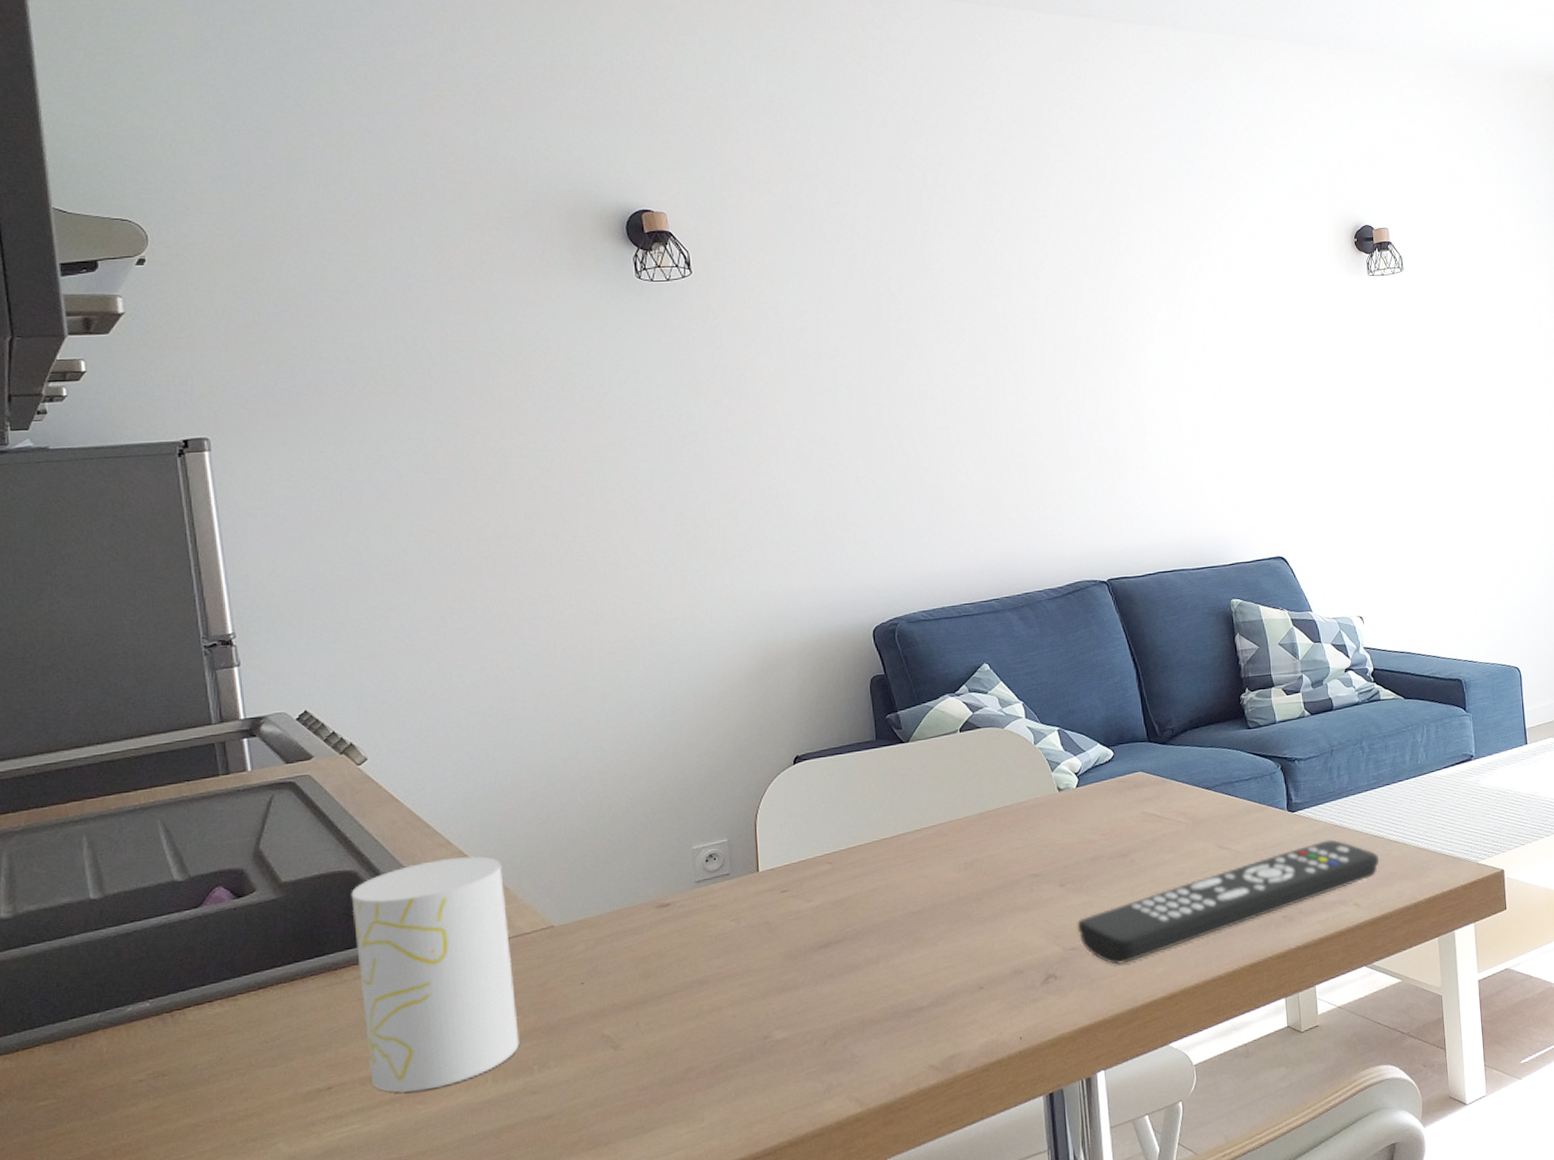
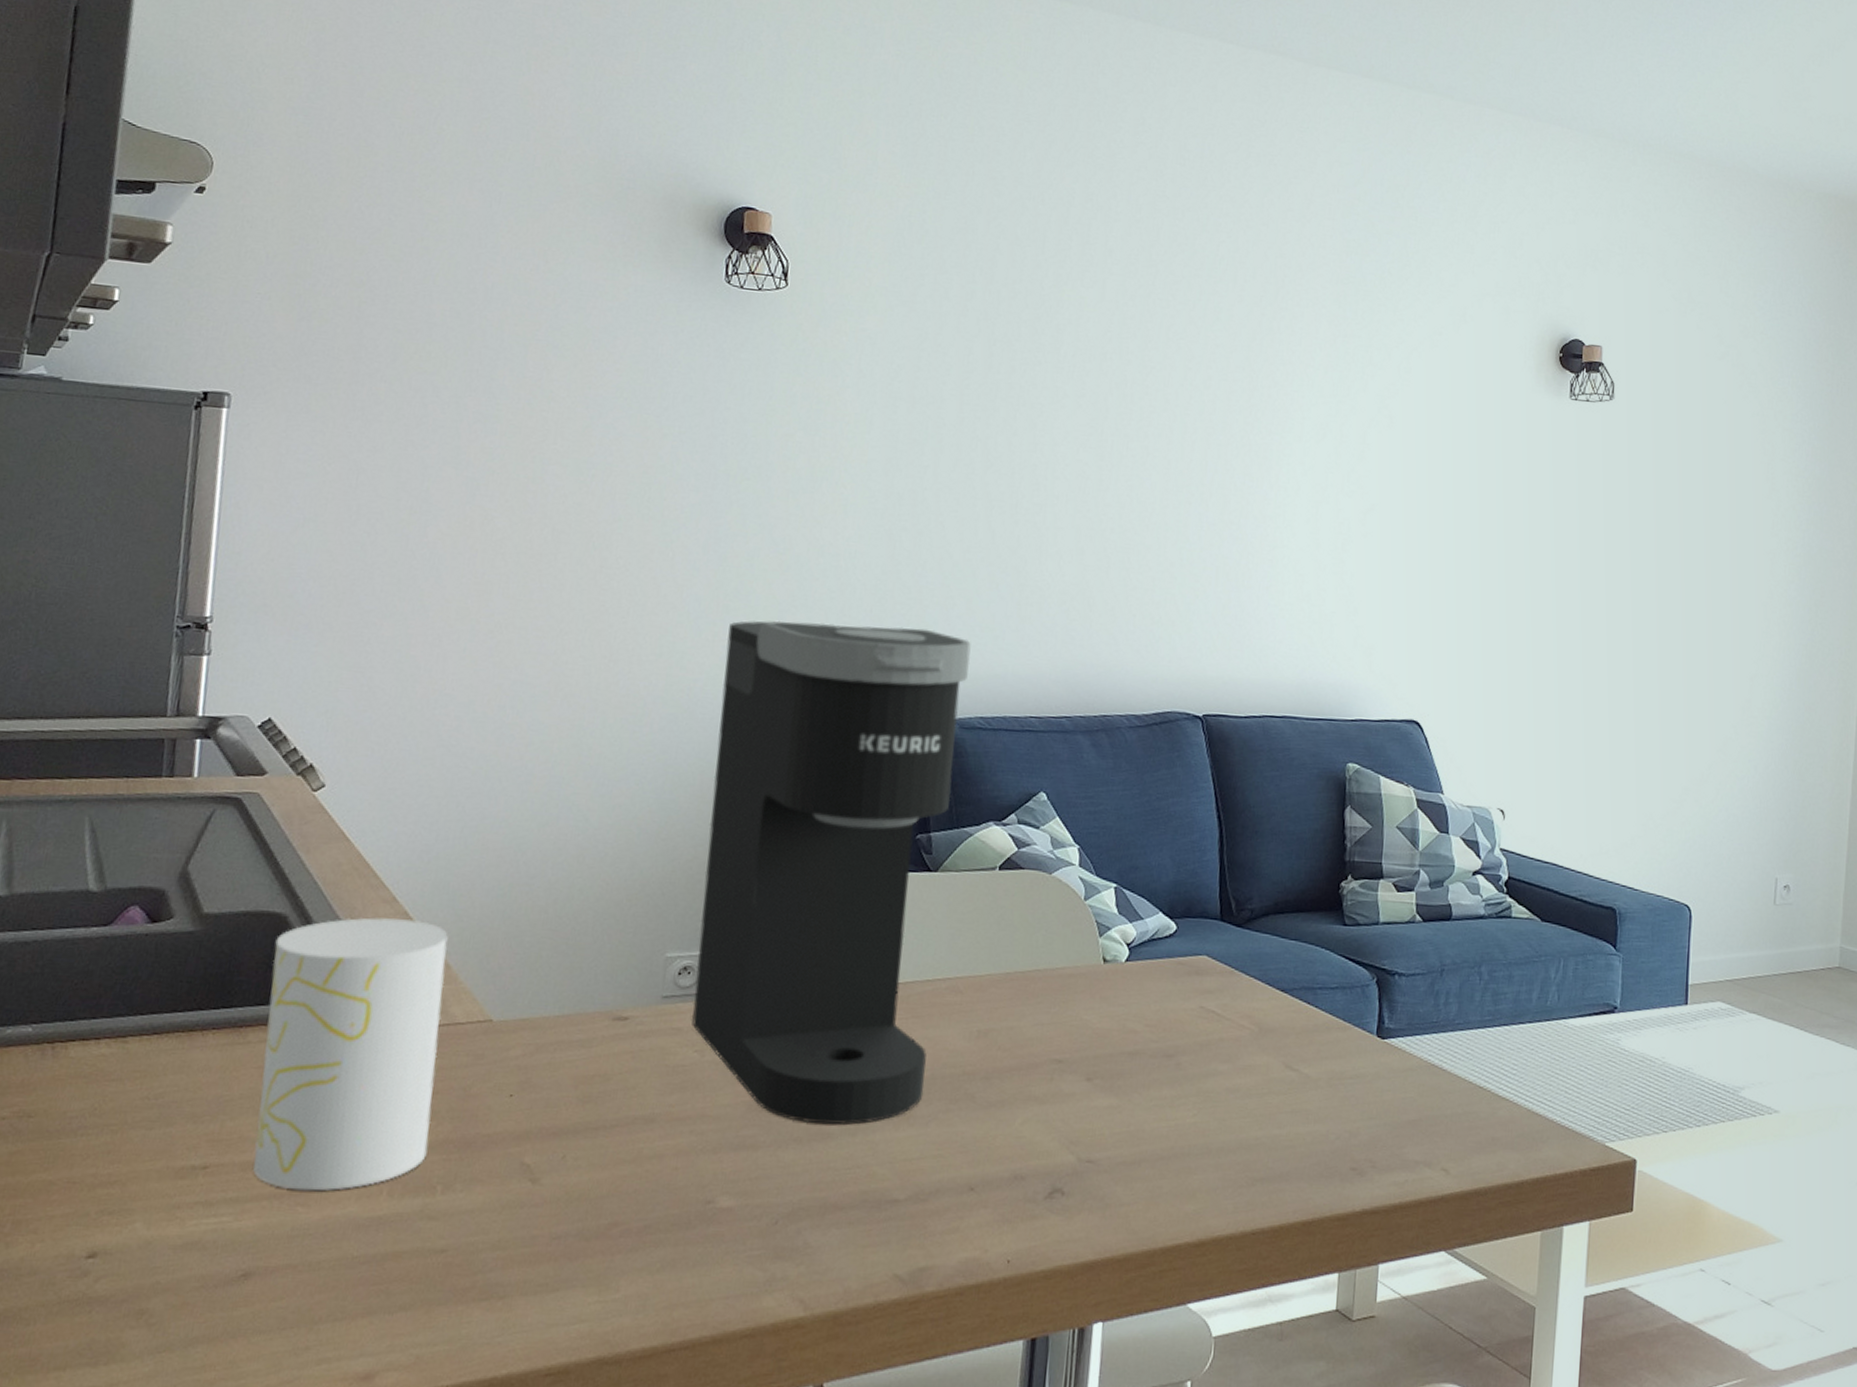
coffee maker: none [695,546,929,961] -> present [691,620,971,1125]
remote control: present [1077,839,1380,965] -> none [1098,1081,1482,1192]

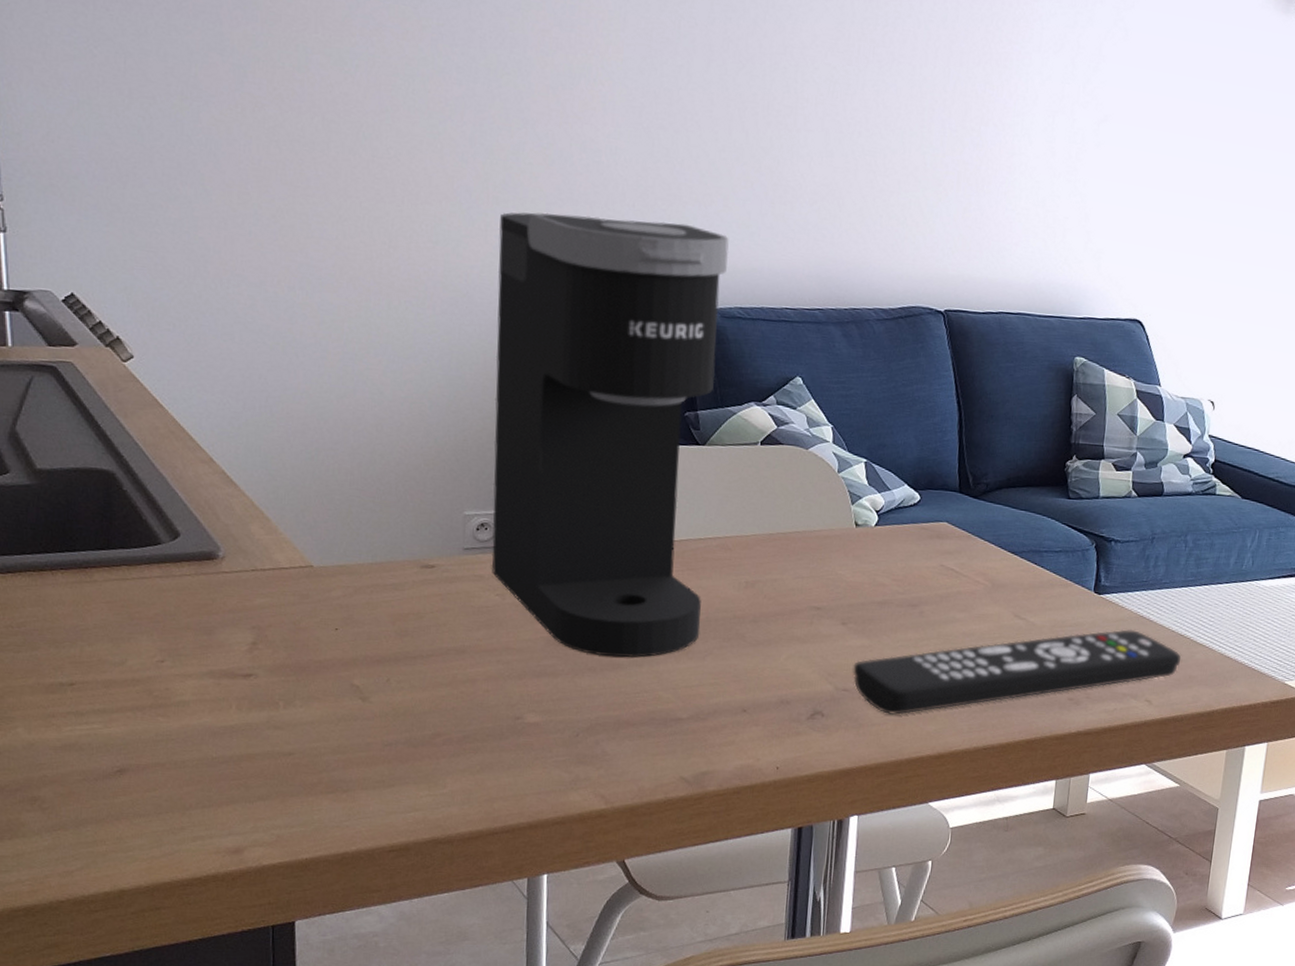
cup: present [253,917,448,1191] -> none [107,475,268,705]
remote control: none [1098,1081,1482,1192] -> present [852,629,1182,715]

